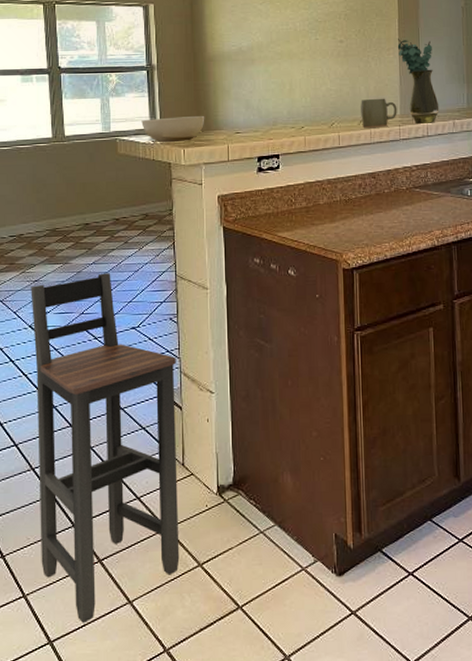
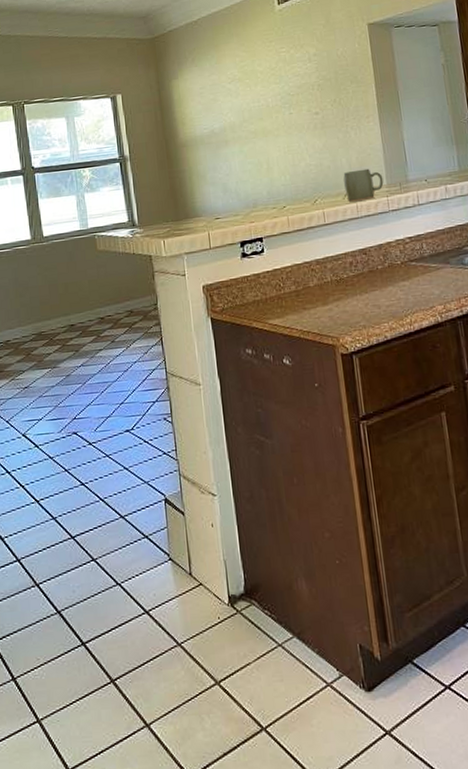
bar stool: present [31,273,180,623] -> none [21,374,196,749]
bowl: present [141,115,205,143] -> none [118,203,183,236]
vase: present [397,39,440,125] -> none [376,103,429,194]

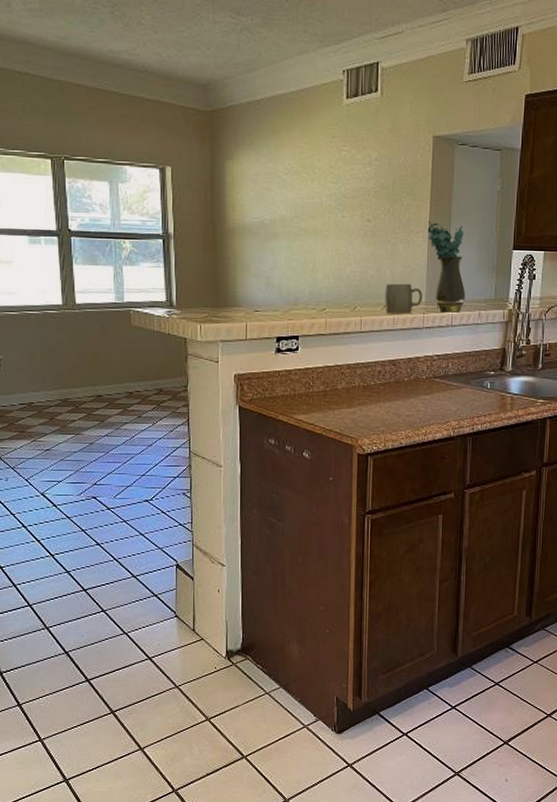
vase: none [376,103,429,194] -> present [427,222,466,314]

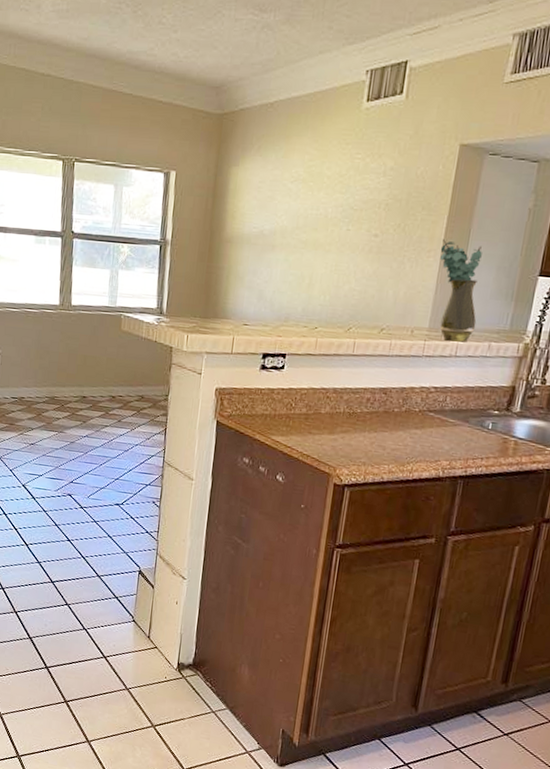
mug: present [385,283,423,314] -> none [382,305,427,340]

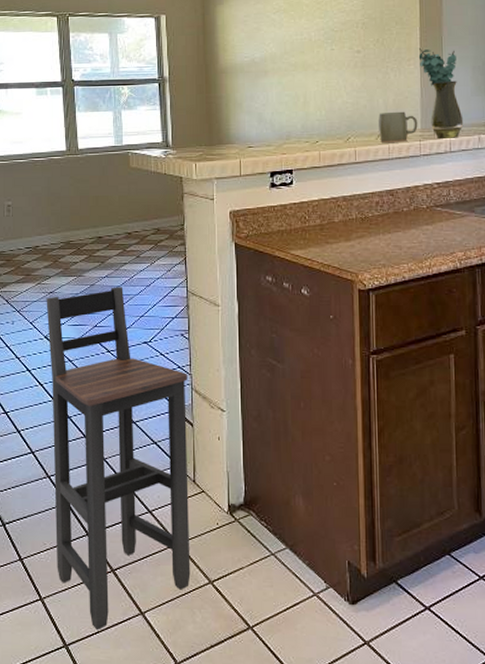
bar stool: none [16,447,154,748] -> present [46,287,191,630]
mug: none [382,305,427,340] -> present [378,111,418,142]

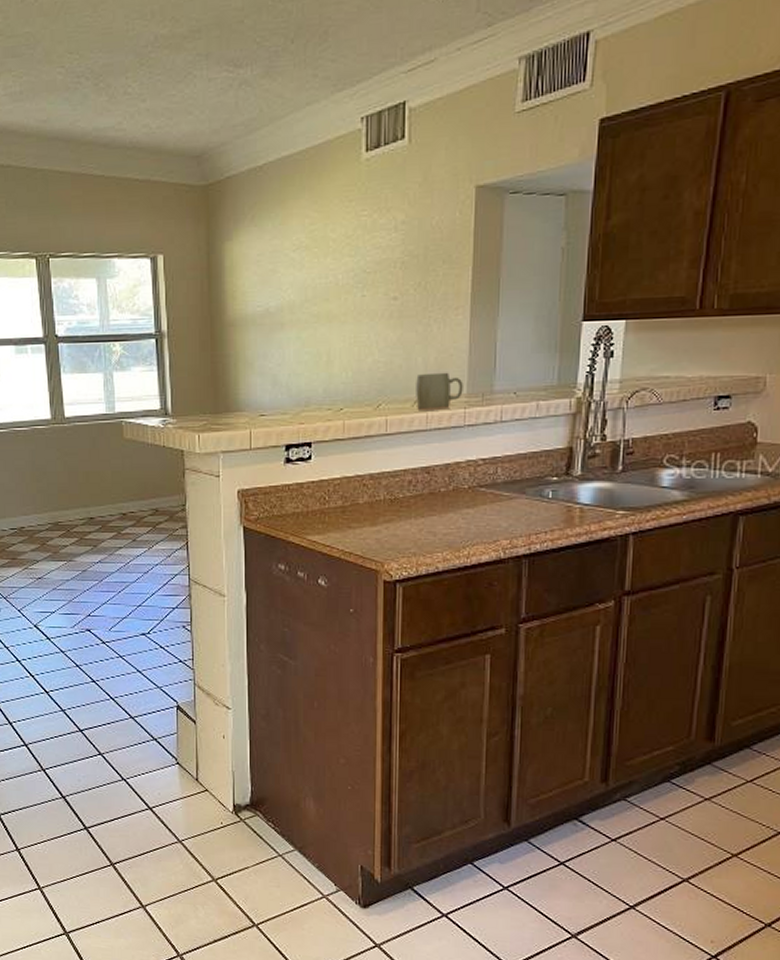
bar stool: present [46,287,191,630] -> none [34,573,193,920]
vase: present [418,48,464,140] -> none [469,294,520,407]

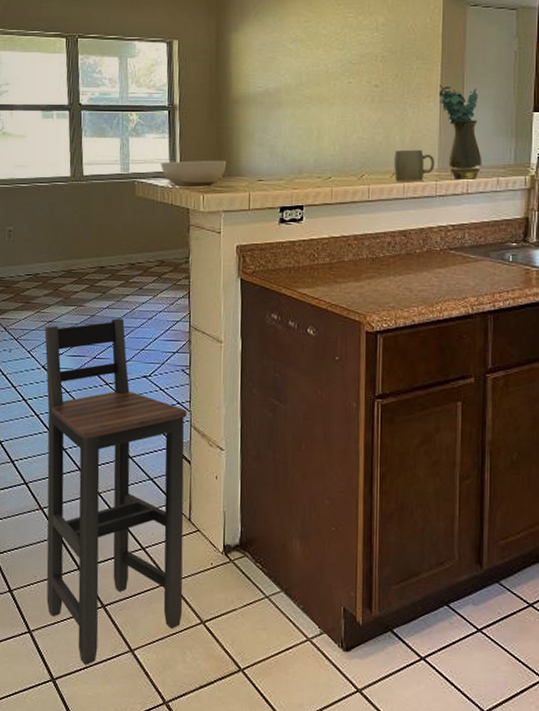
bar stool: none [34,573,193,920] -> present [44,318,187,665]
bowl: none [150,393,224,427] -> present [161,160,227,188]
vase: none [469,294,520,407] -> present [438,85,482,181]

